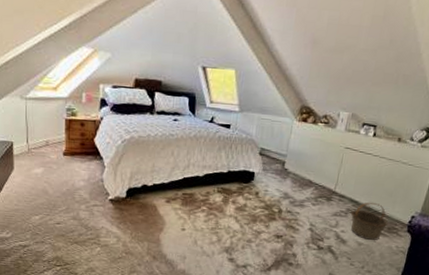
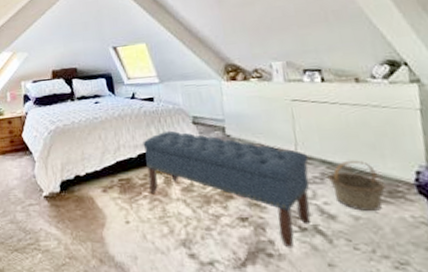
bench: none [208,157,342,261] -> present [143,130,311,248]

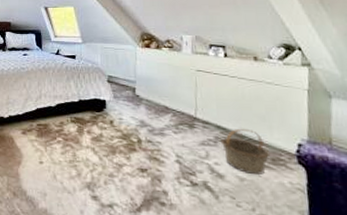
bench: present [143,130,311,248] -> none [62,86,206,200]

